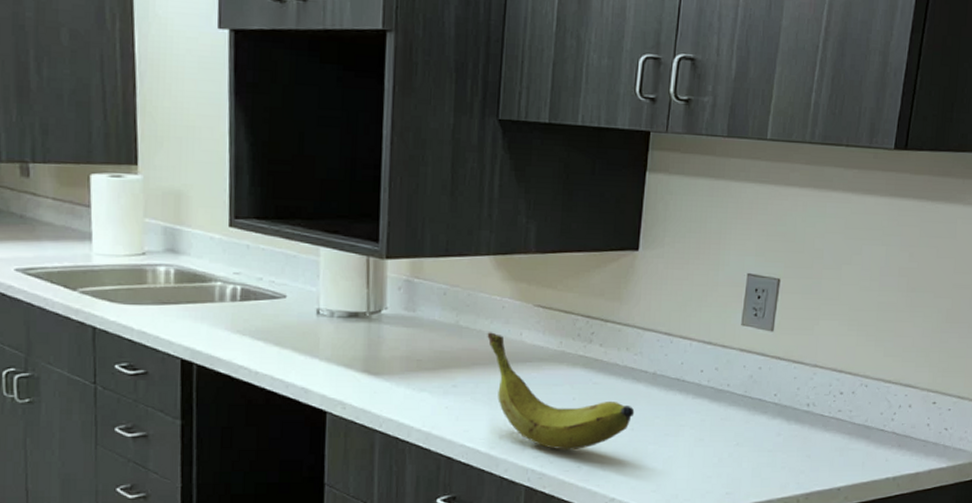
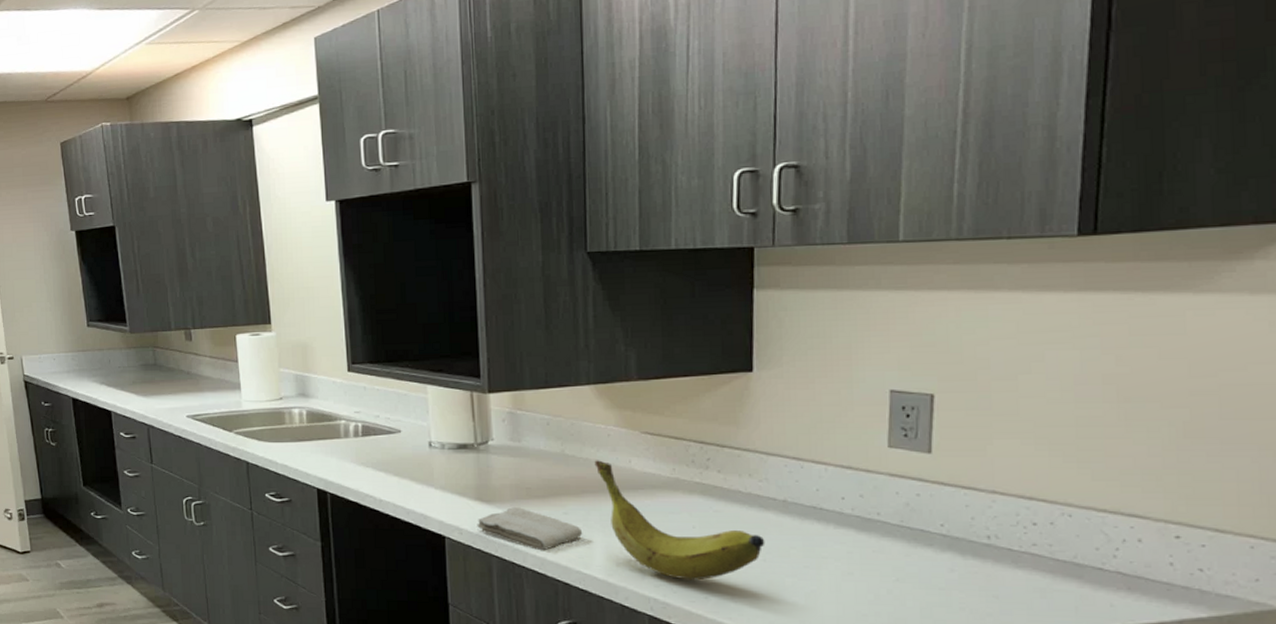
washcloth: none [362,380,470,424] -> present [477,507,583,550]

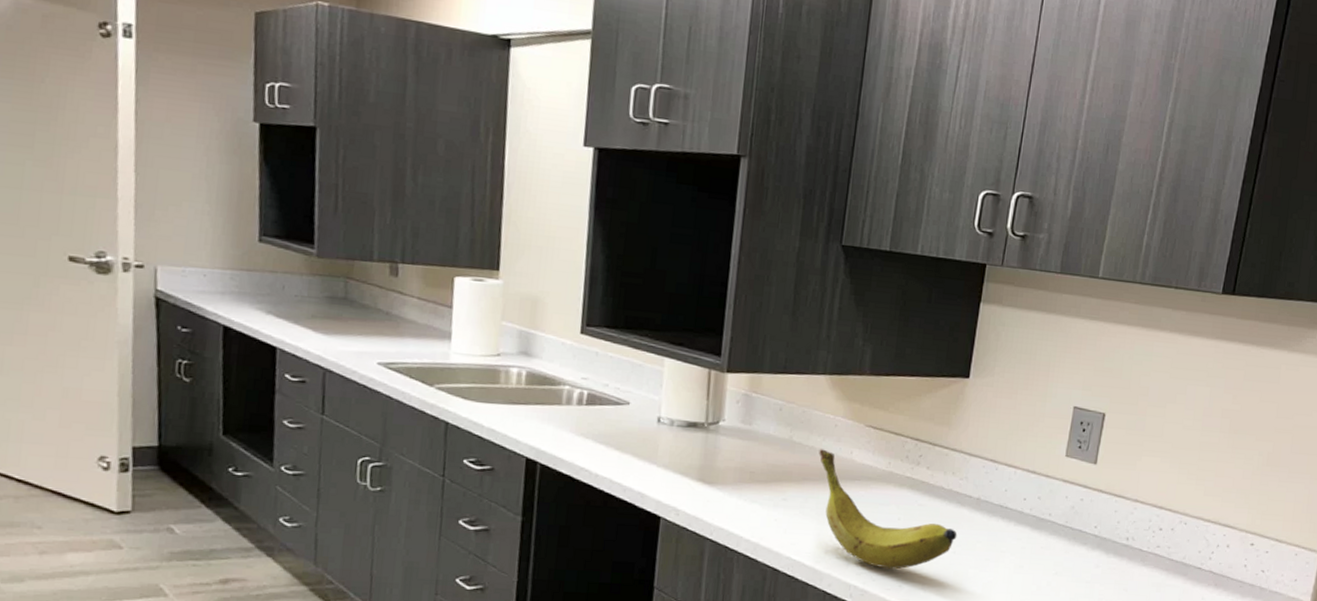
washcloth: present [477,507,583,550] -> none [695,490,799,535]

